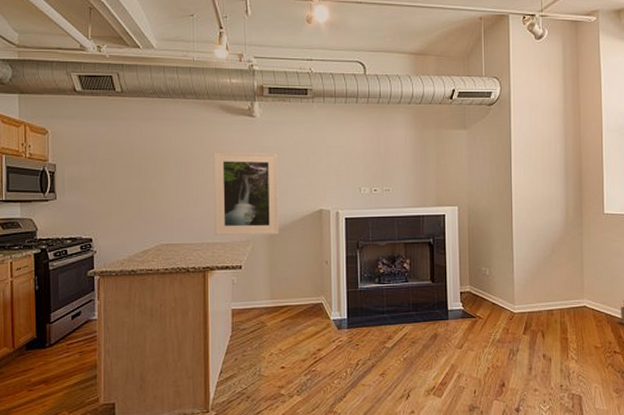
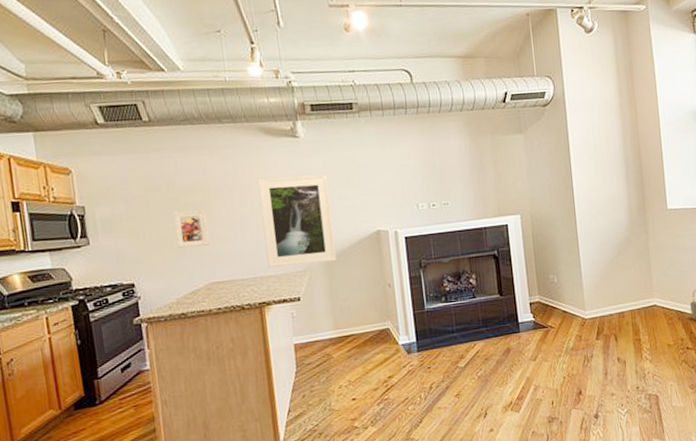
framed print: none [134,176,164,210] -> present [173,209,210,248]

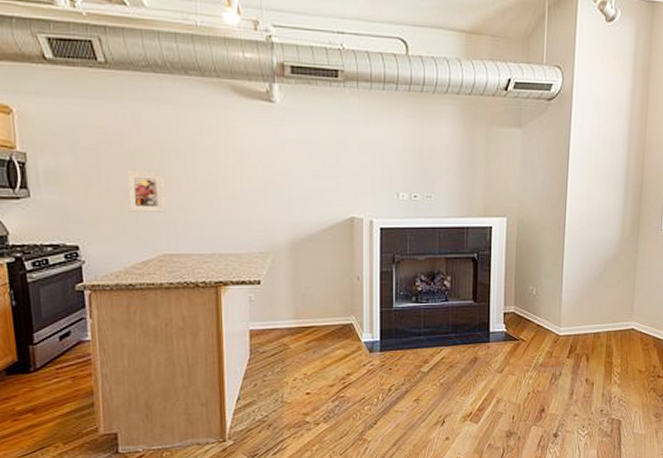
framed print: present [257,174,337,268] -> none [224,144,304,246]

